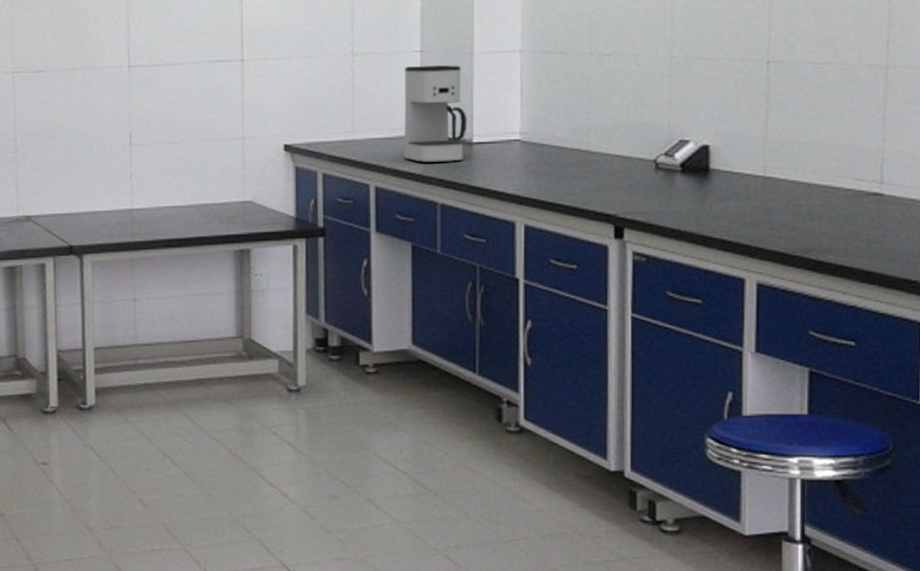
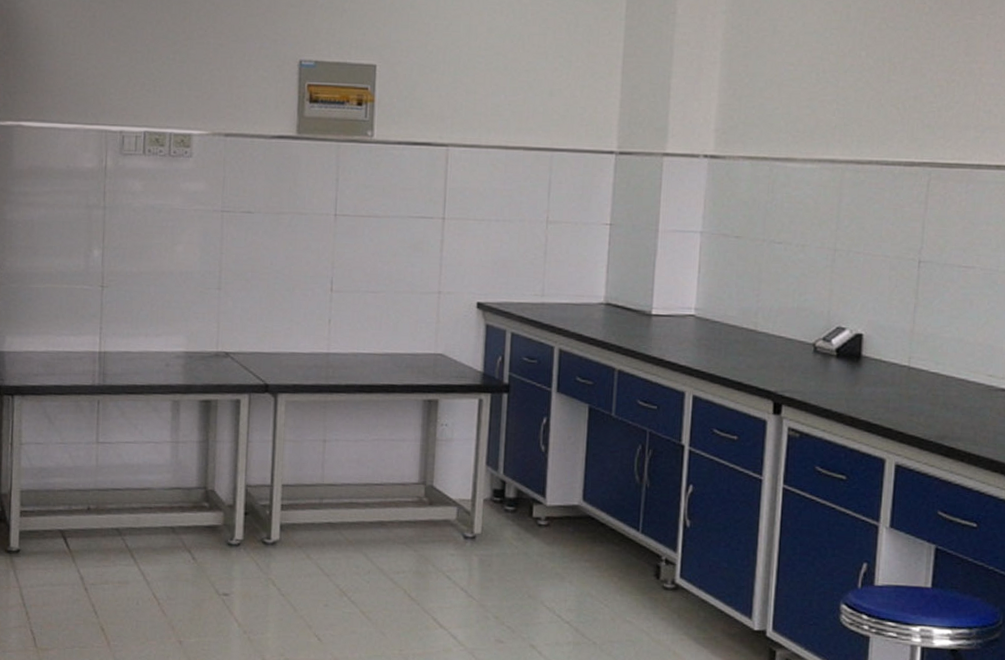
coffee maker: present [403,65,468,163] -> none [587,238,648,332]

